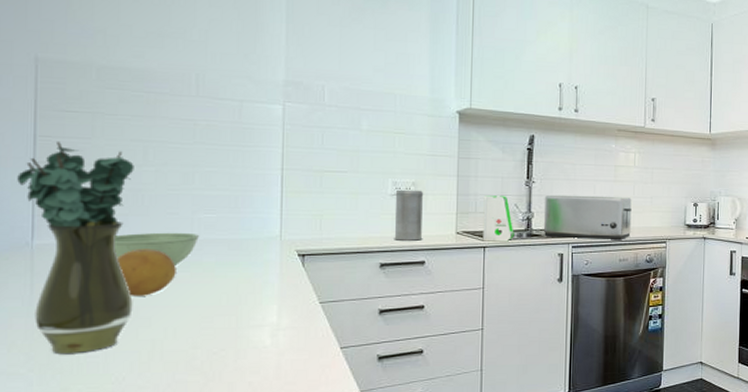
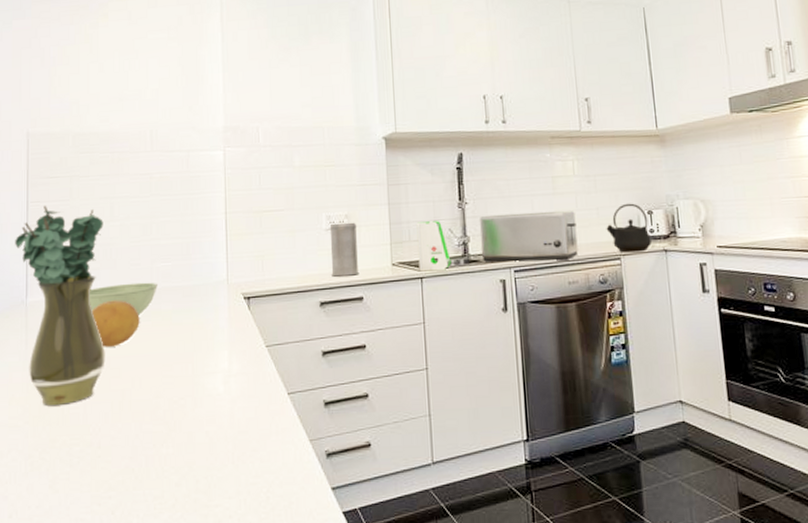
kettle: none [657,195,694,238] -> present [606,203,652,253]

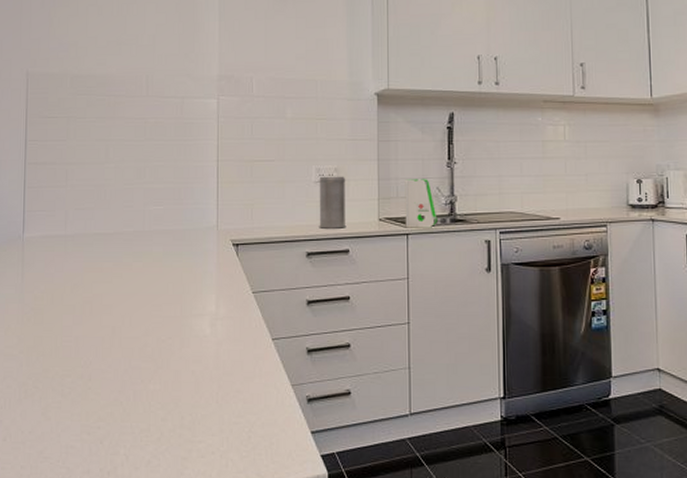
vase: present [15,206,105,405] -> none [13,145,99,337]
bowl: present [89,282,157,315] -> none [83,224,149,256]
fruit: present [91,300,140,347] -> none [85,240,132,285]
toaster: present [479,211,578,262] -> none [467,175,565,225]
kettle: present [606,203,652,253] -> none [594,171,639,220]

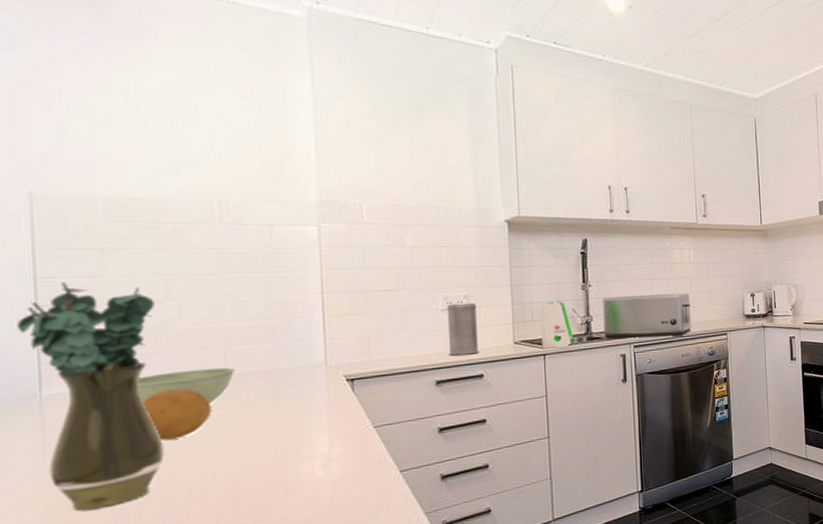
vase: none [13,145,99,337] -> present [17,283,165,510]
bowl: none [83,224,149,256] -> present [136,367,234,403]
fruit: none [85,240,132,285] -> present [141,388,212,440]
toaster: none [467,175,565,225] -> present [602,293,691,339]

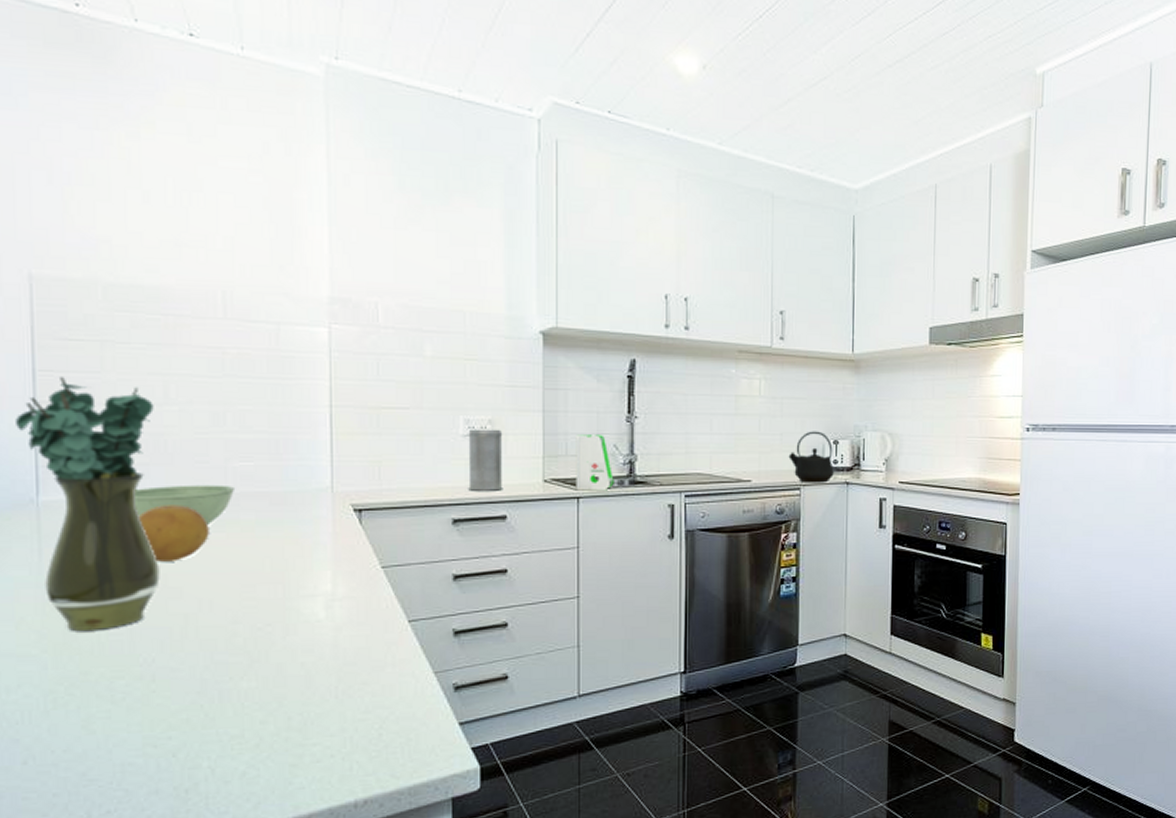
toaster: present [602,293,691,339] -> none [649,432,757,488]
kettle: none [716,287,753,329] -> present [788,431,834,483]

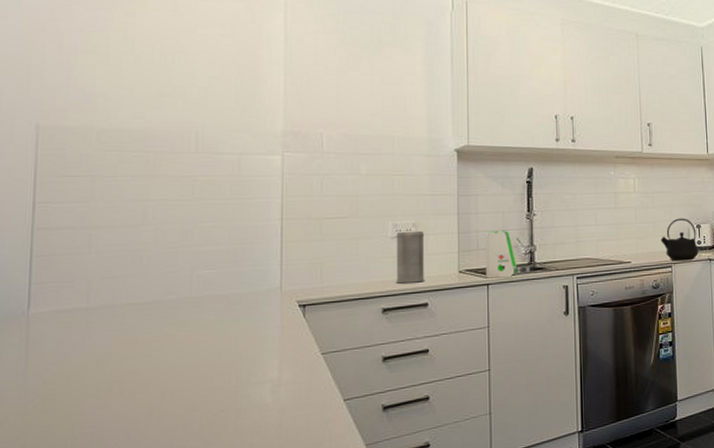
vase: present [16,377,160,631] -> none [15,207,133,427]
bowl: present [133,484,234,525] -> none [111,290,198,326]
fruit: present [138,505,209,562] -> none [114,309,175,361]

